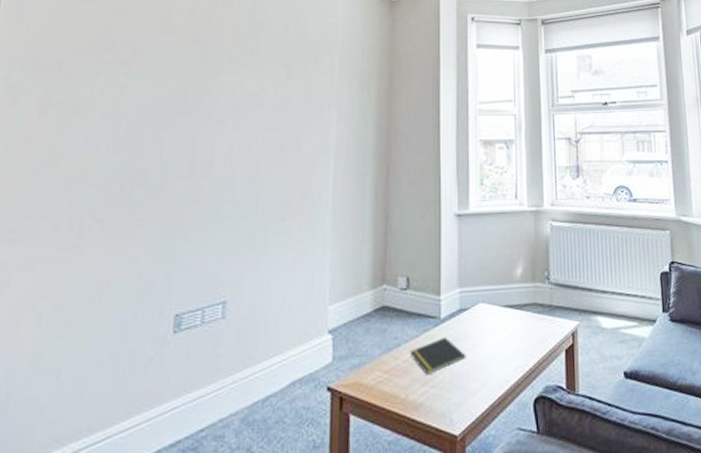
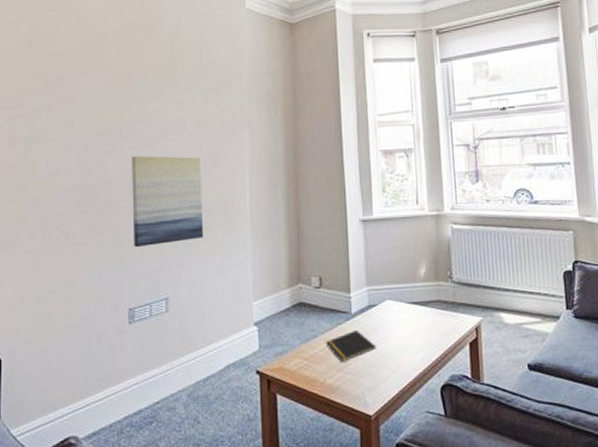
wall art: none [188,133,279,241] -> present [132,155,204,248]

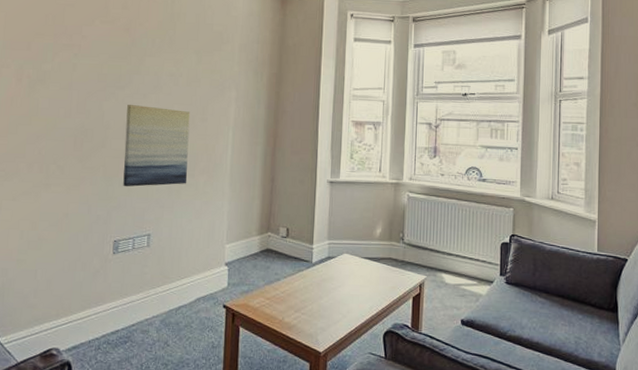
notepad: present [326,329,376,363] -> none [287,277,331,305]

